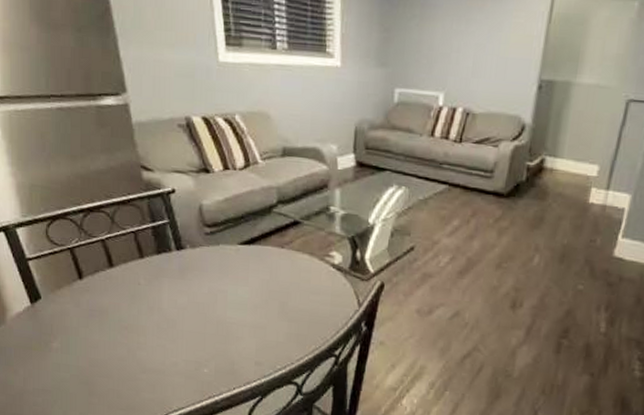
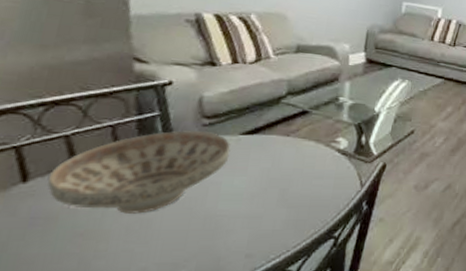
decorative bowl: none [95,238,232,314] -> present [47,131,231,214]

